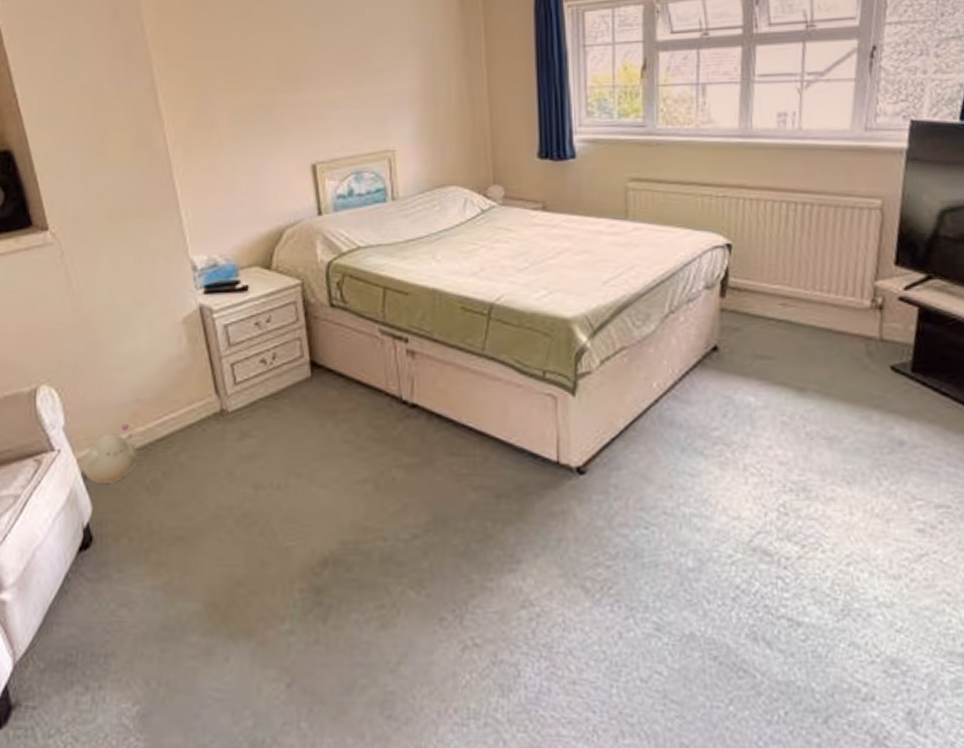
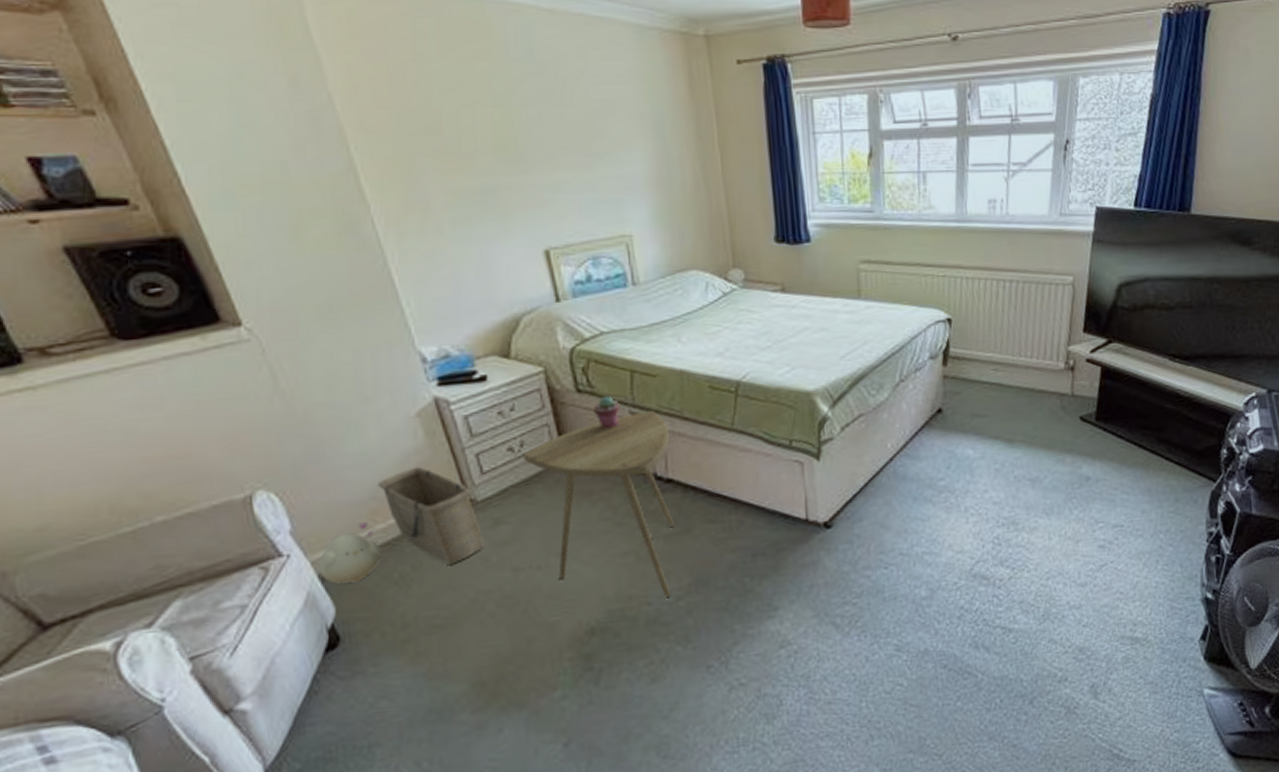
basket: none [142,372,230,475] -> present [378,466,484,565]
side table: none [274,330,417,534] -> present [522,411,674,597]
potted succulent: none [343,313,371,346] -> present [592,396,621,429]

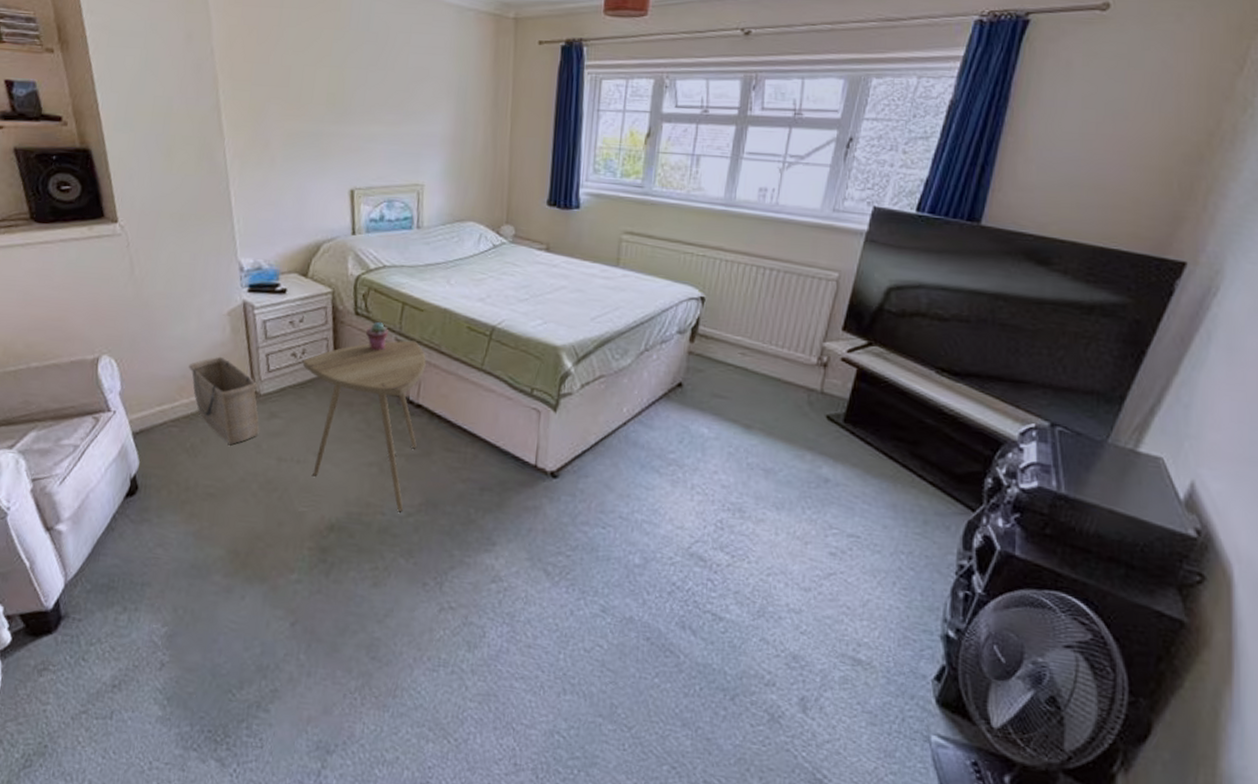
plush toy: present [319,522,381,584] -> none [134,395,181,444]

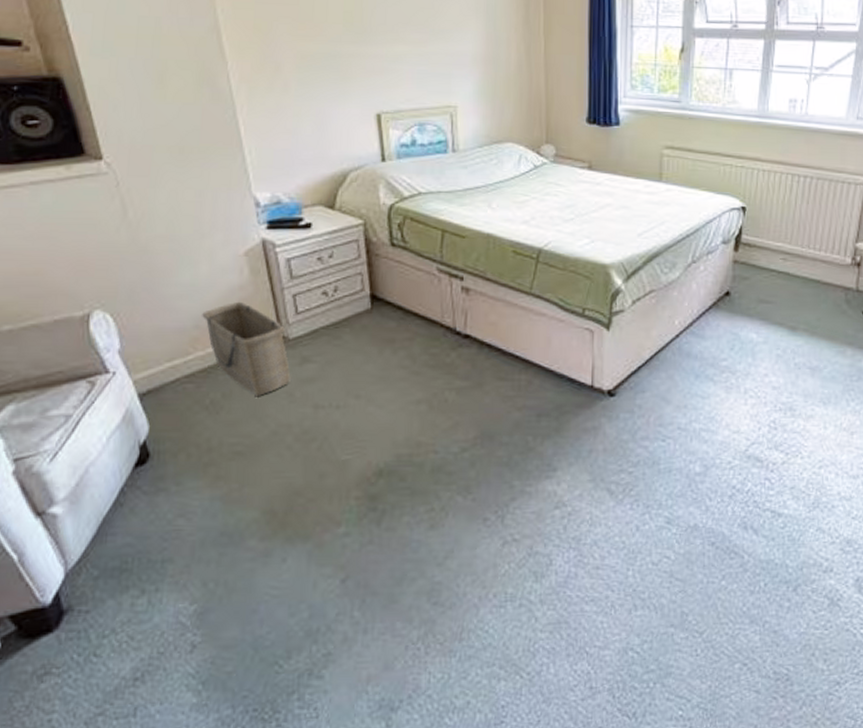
side table: present [302,340,426,511] -> none [335,269,472,447]
potted succulent: present [365,322,389,351] -> none [403,252,430,282]

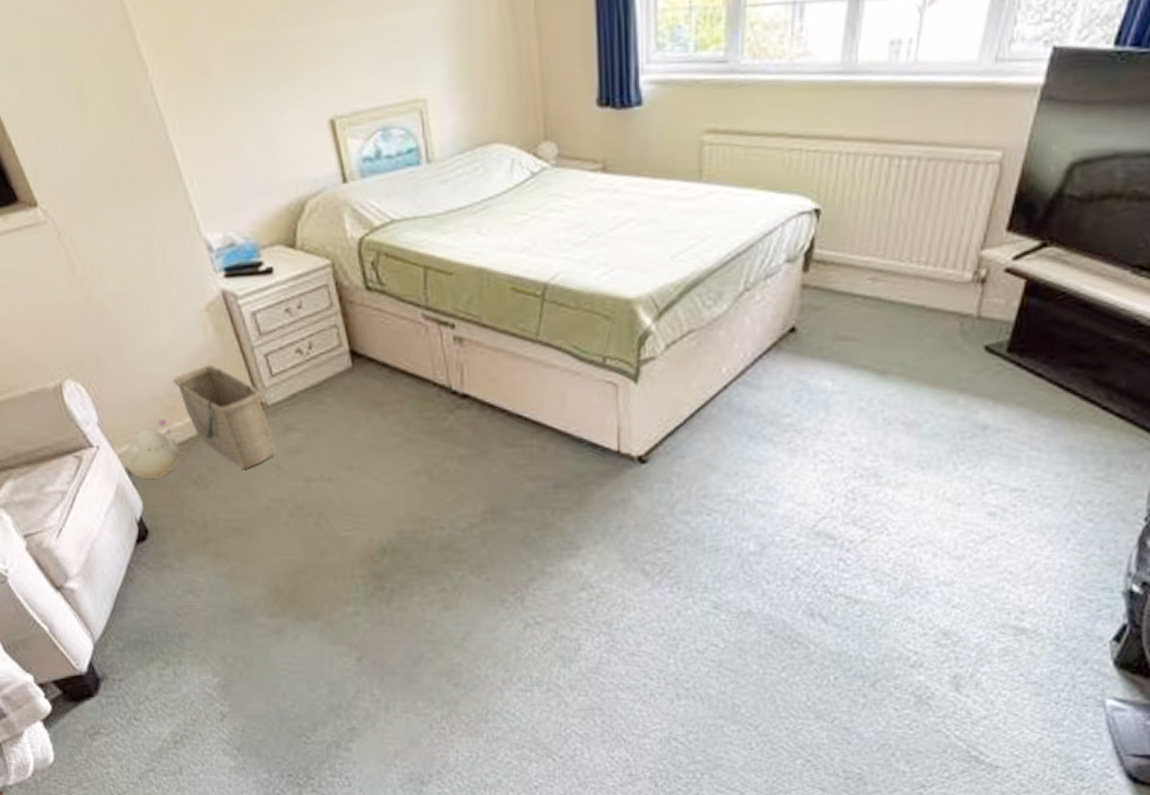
plush toy: none [140,349,197,403] -> present [125,419,180,478]

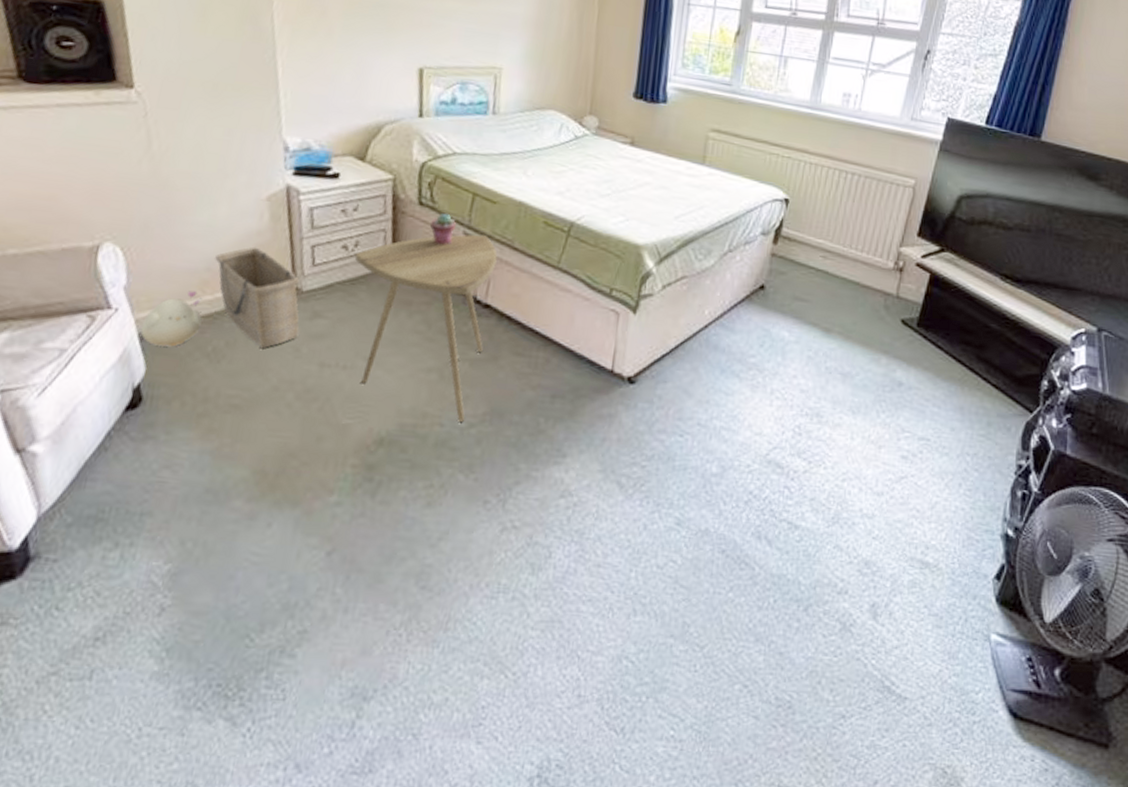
side table: none [311,315,469,523] -> present [354,234,498,422]
potted succulent: none [382,296,413,334] -> present [429,214,457,245]

